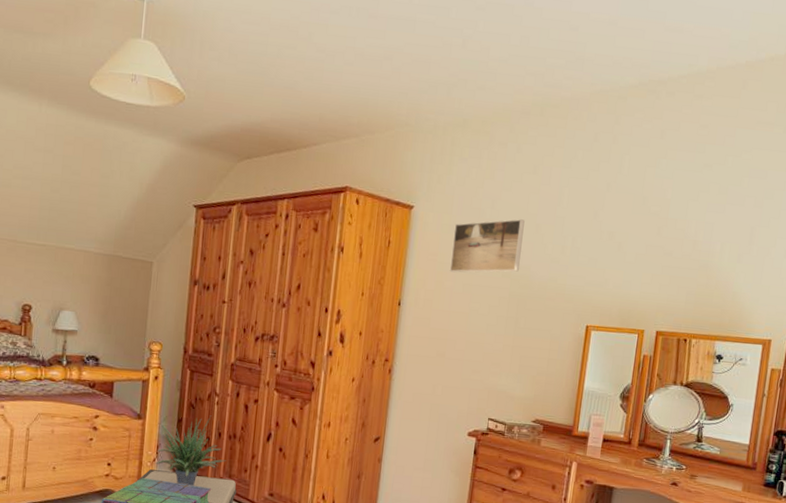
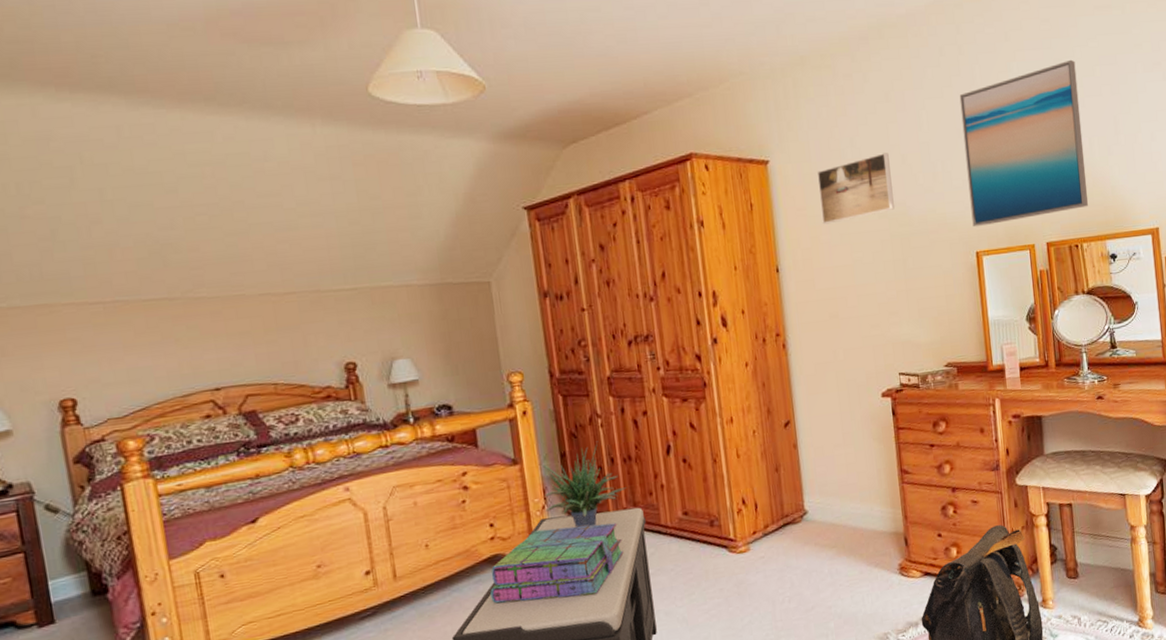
wall art: none [589,166,725,306] -> present [959,59,1089,227]

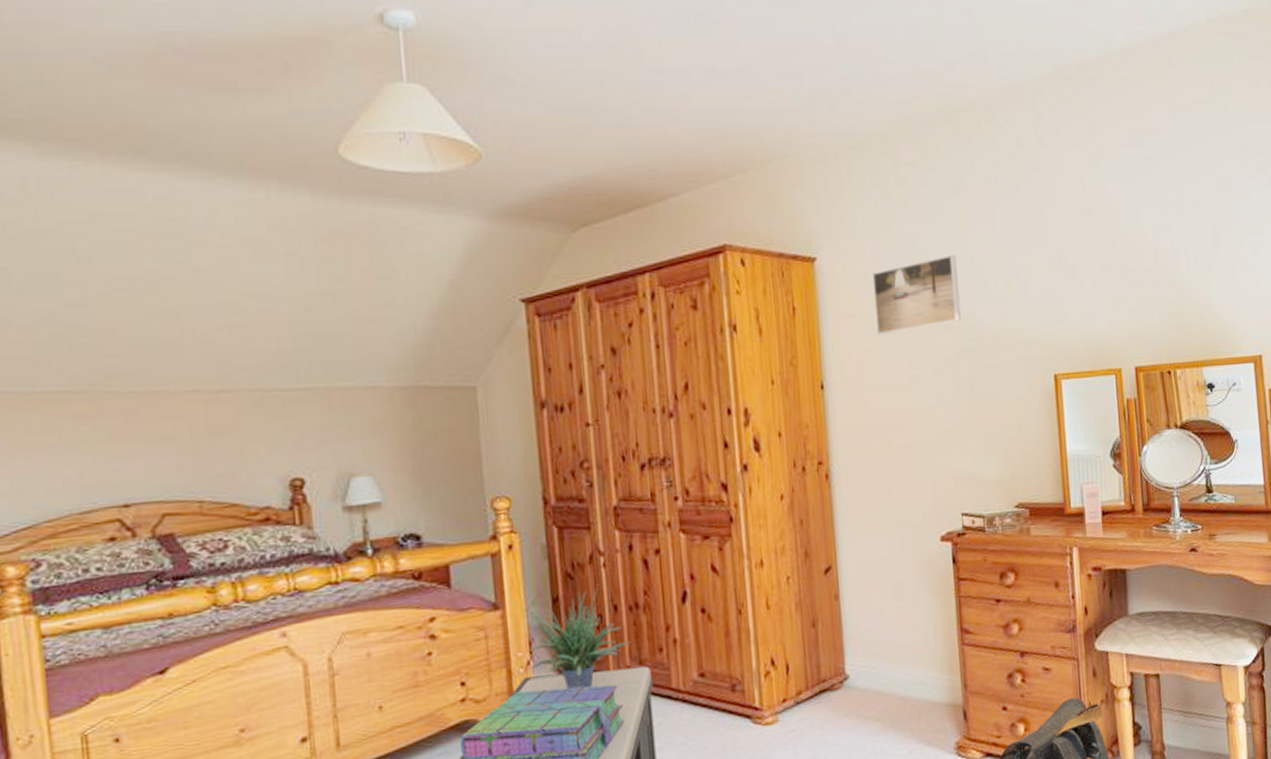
wall art: present [959,59,1089,227] -> none [1038,159,1184,346]

